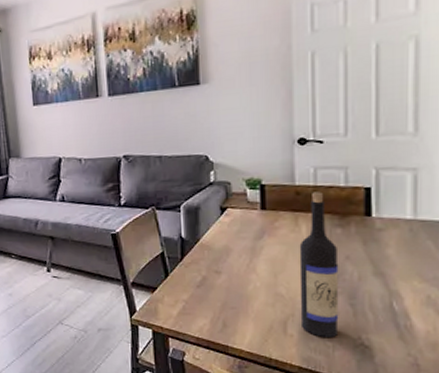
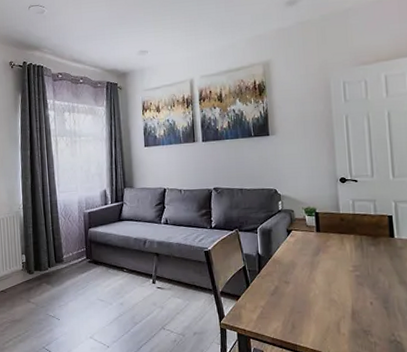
wine bottle: present [299,192,339,337] -> none [345,218,377,335]

